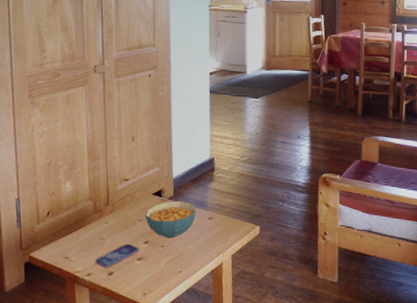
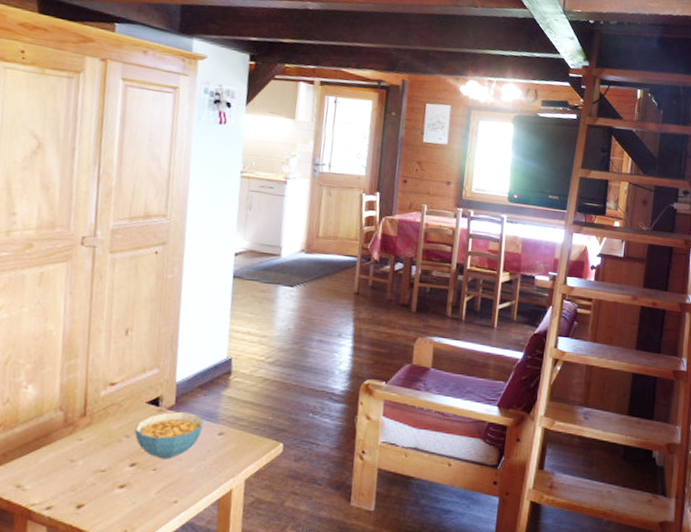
smartphone: present [95,243,139,268] -> none [58,466,123,499]

